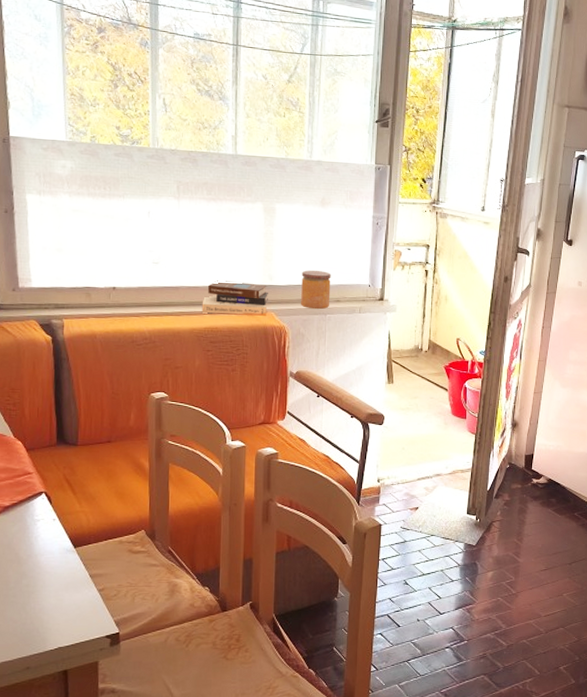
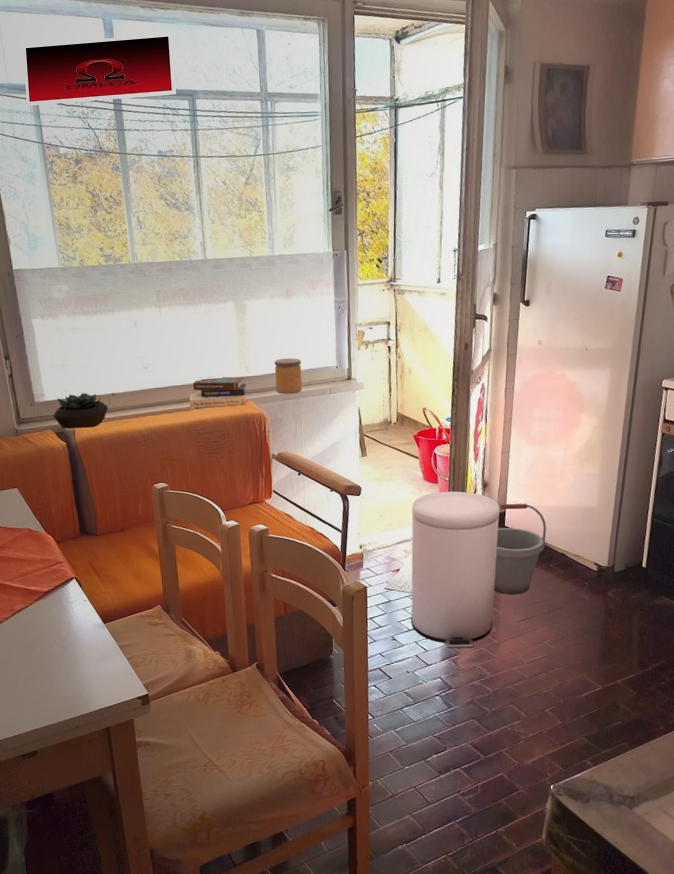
succulent plant: none [39,282,107,323] -> present [53,393,108,429]
pedal bin: none [426,428,528,598] -> present [411,491,500,649]
bucket: none [516,446,574,543] -> present [494,503,547,595]

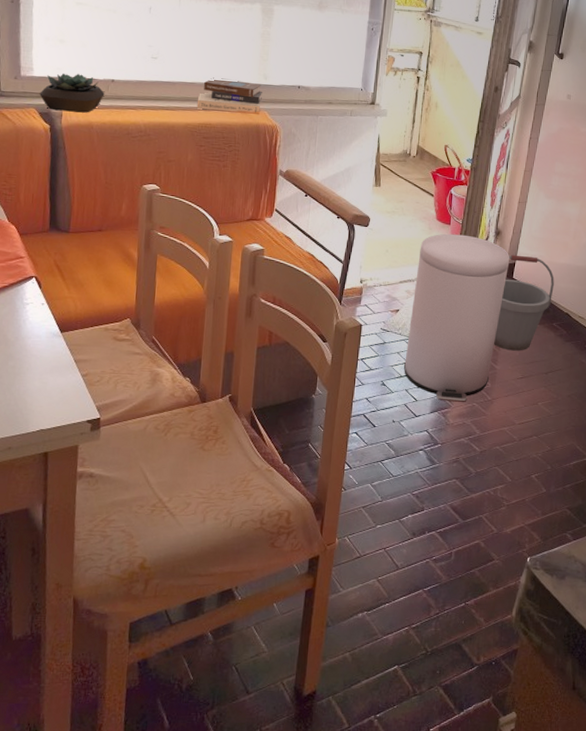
jar: present [274,358,302,395] -> none [294,71,325,111]

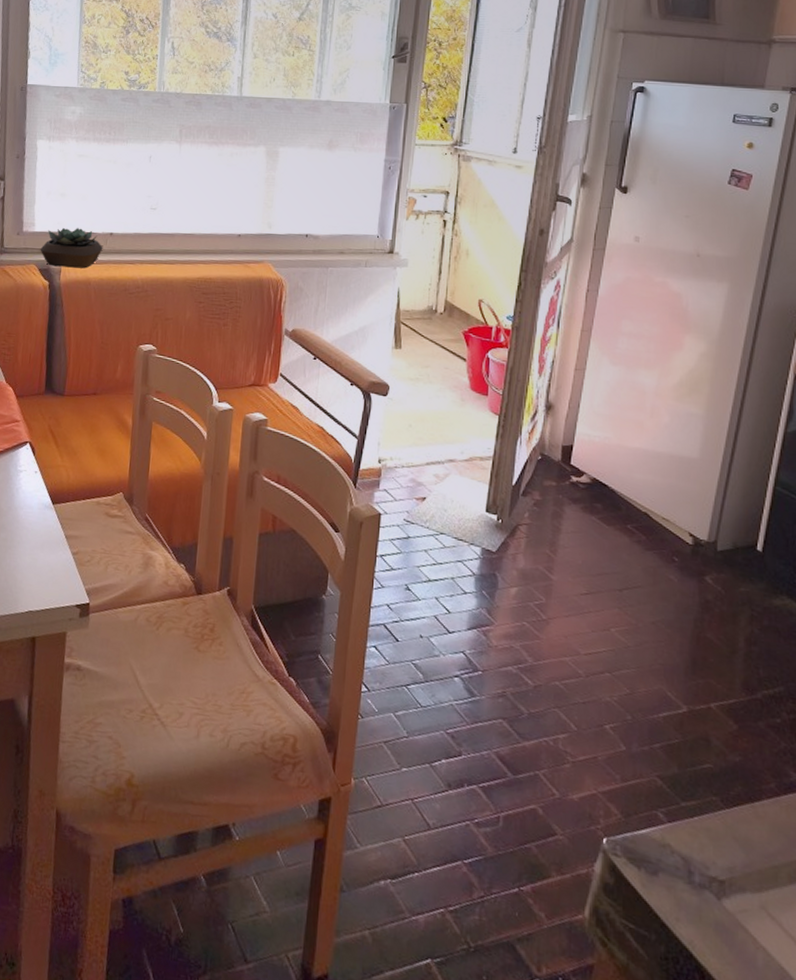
books: present [196,77,262,114] -> none [196,228,266,267]
pedal bin: present [404,233,510,403] -> none [433,406,566,621]
bucket: present [494,254,554,351] -> none [548,434,626,559]

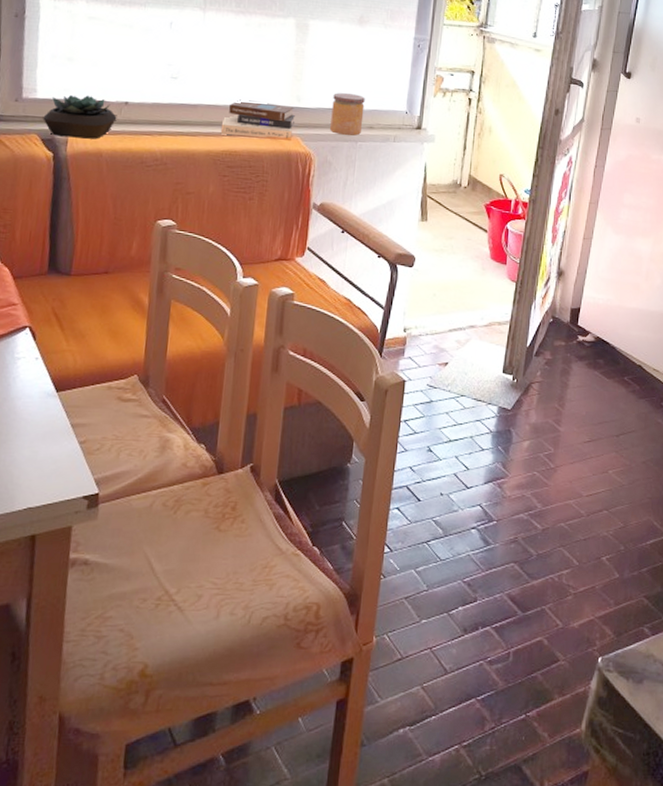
books: none [196,228,266,267] -> present [220,99,295,140]
jar: none [301,218,335,262] -> present [330,93,365,137]

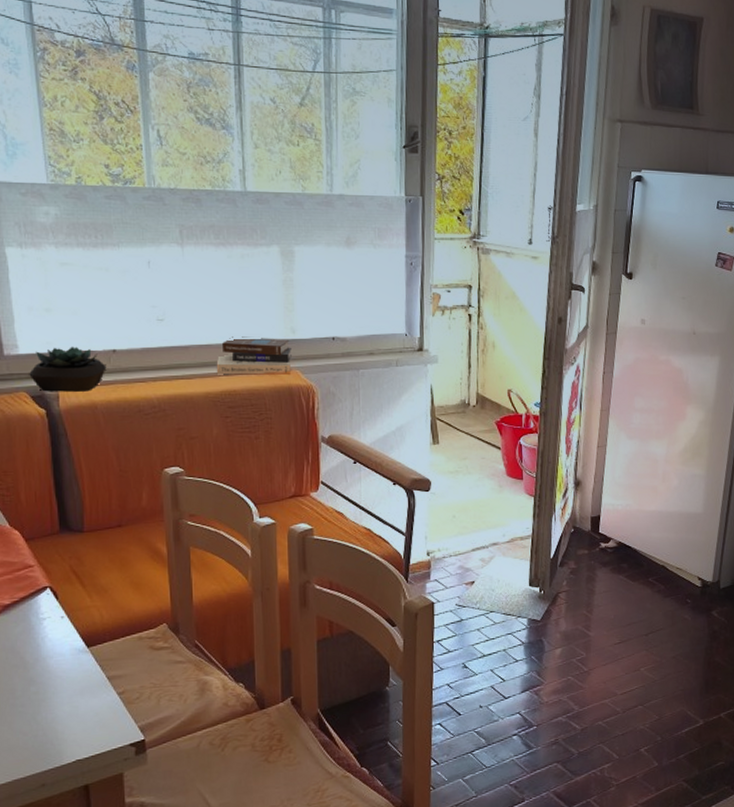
jar: present [330,93,365,137] -> none [328,320,363,365]

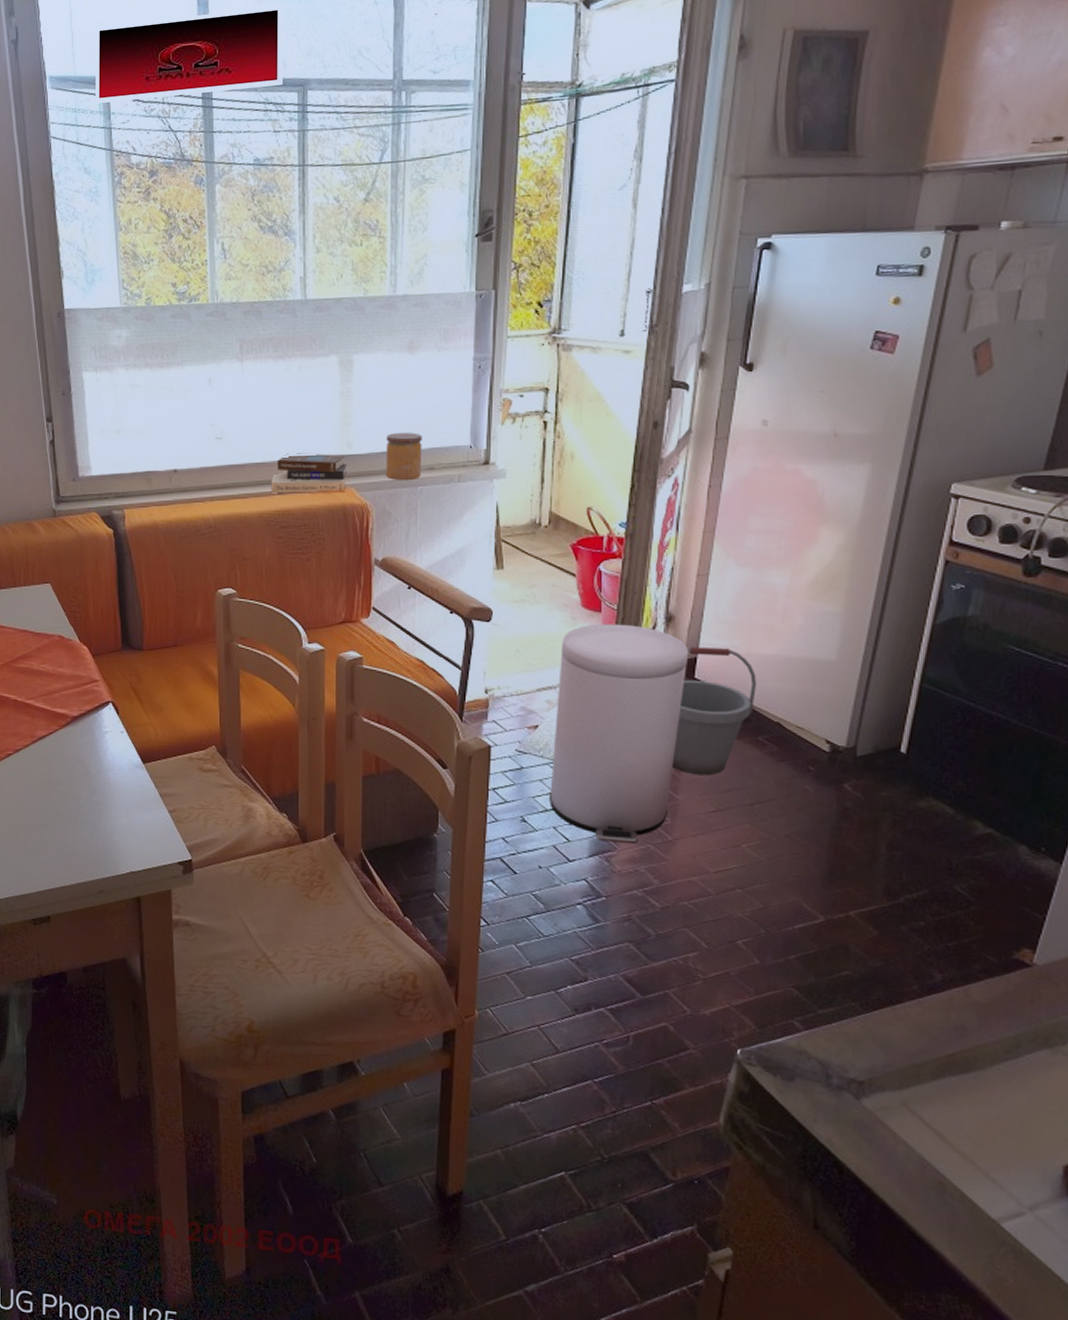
succulent plant: present [29,347,107,392] -> none [100,467,168,512]
jar: none [328,320,363,365] -> present [386,433,422,481]
pedal bin: none [486,489,594,678] -> present [550,624,689,844]
bucket: none [585,506,646,614] -> present [672,646,756,776]

